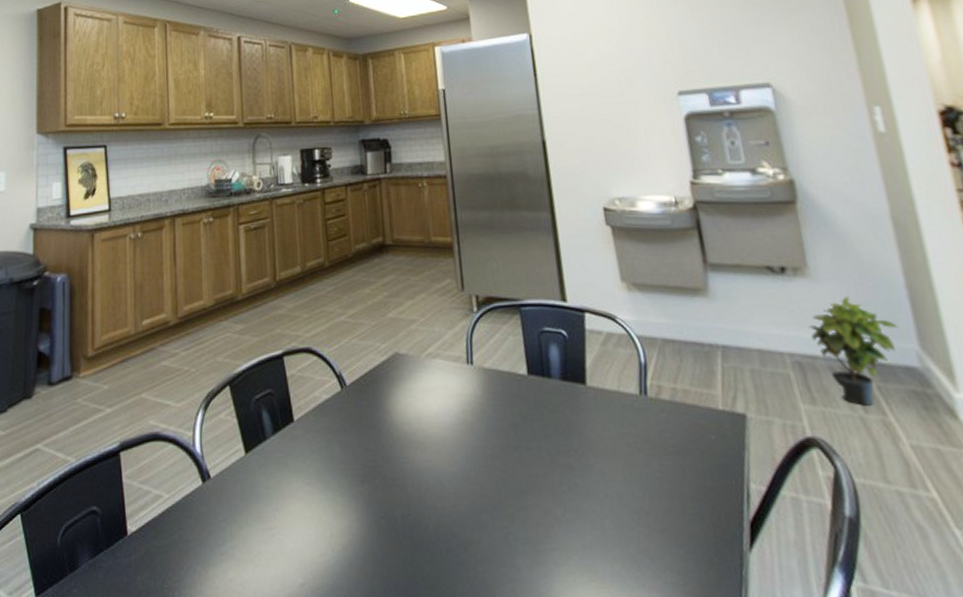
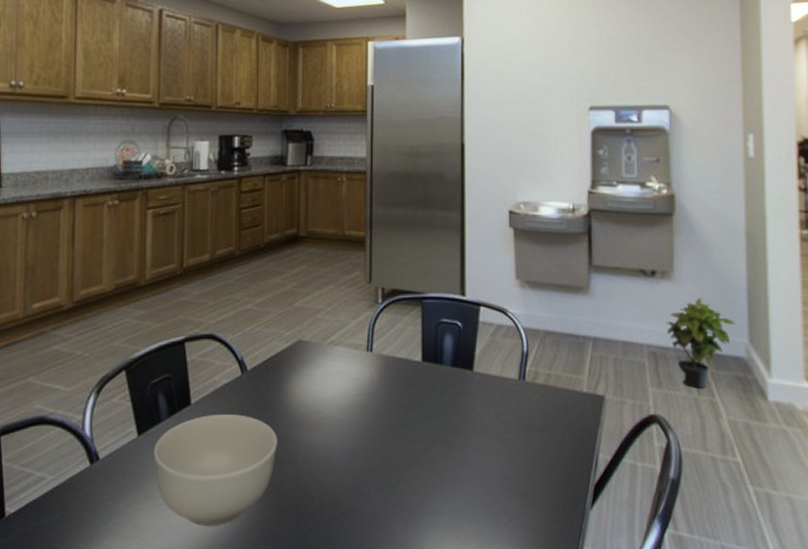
bowl: none [261,431,384,555] -> present [153,413,277,527]

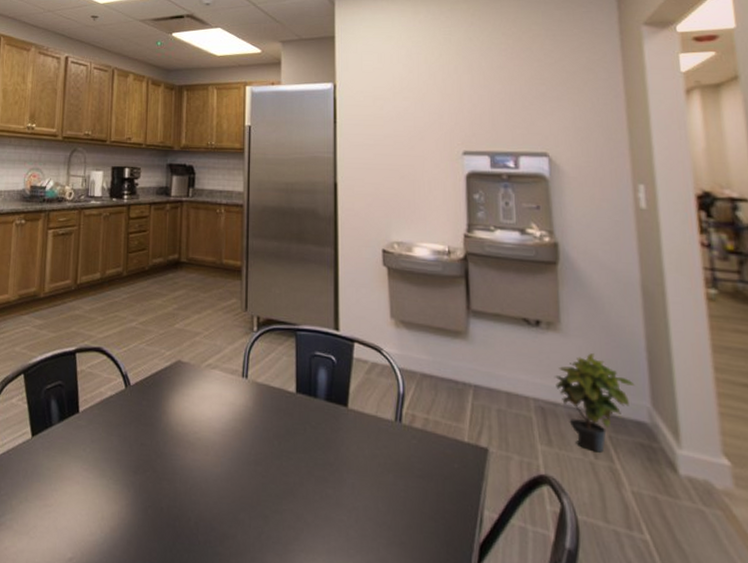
bowl: present [153,413,277,527] -> none [44,424,157,534]

